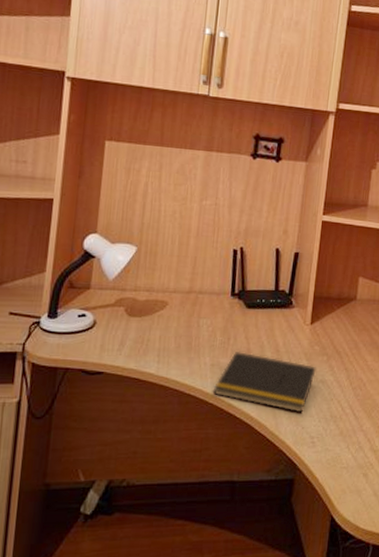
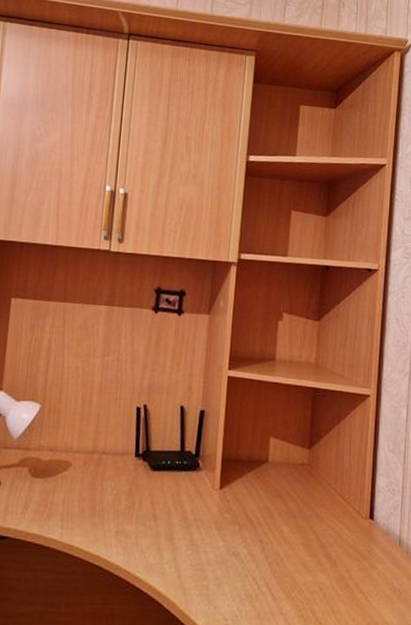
notepad: present [212,351,316,413] -> none [118,517,228,590]

